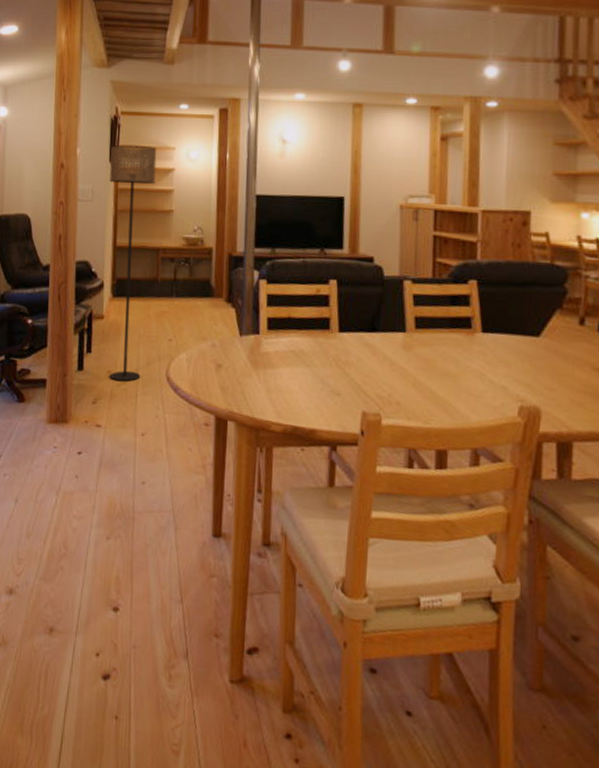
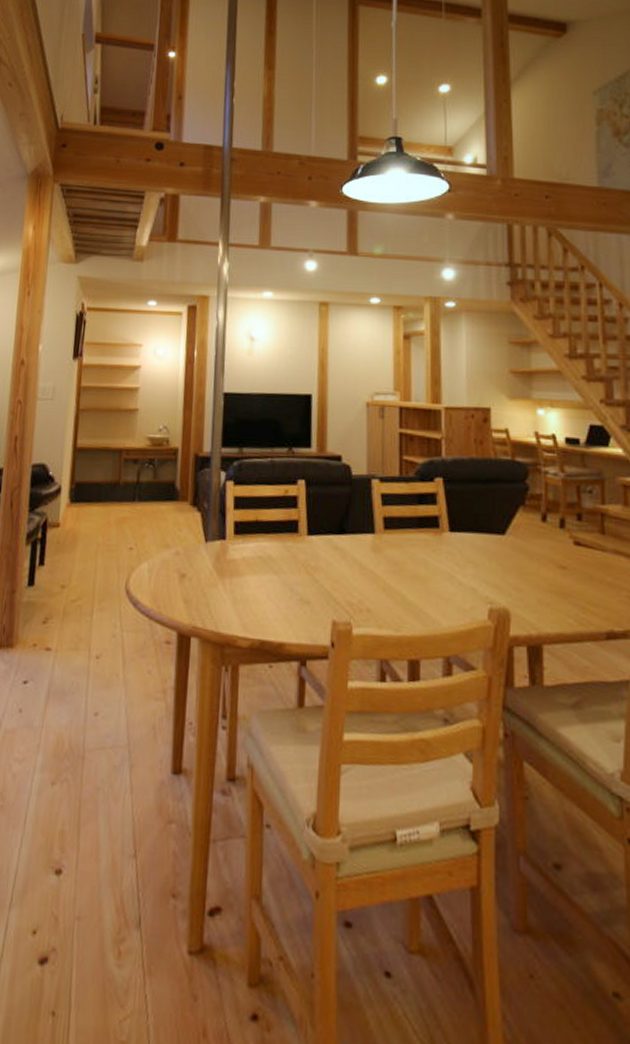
floor lamp: present [109,144,157,382] -> none [62,341,123,597]

